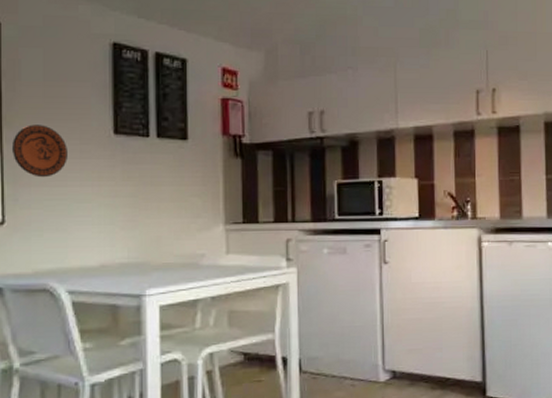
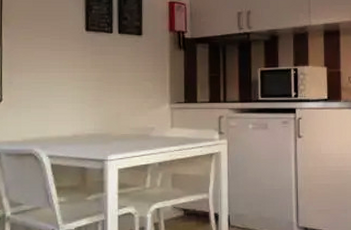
decorative plate: present [11,125,67,178] -> none [8,24,50,65]

